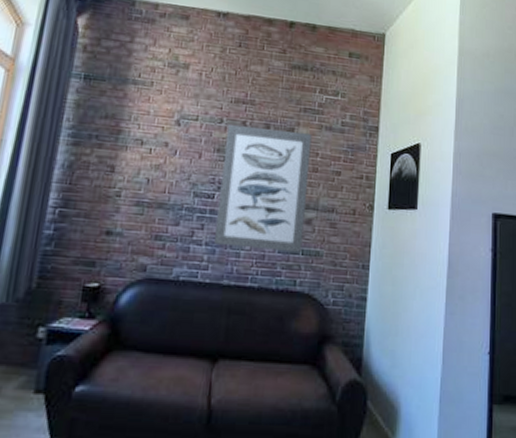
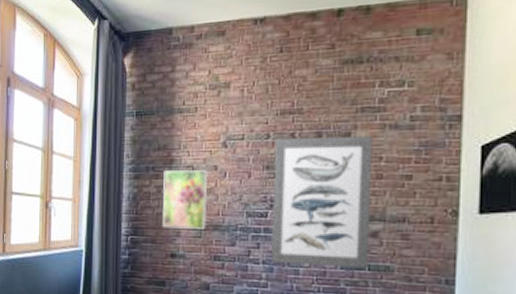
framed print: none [100,141,157,206] -> present [162,170,207,229]

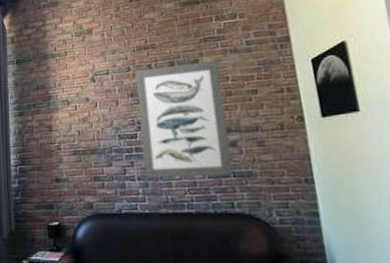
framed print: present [162,170,207,229] -> none [43,103,85,156]

